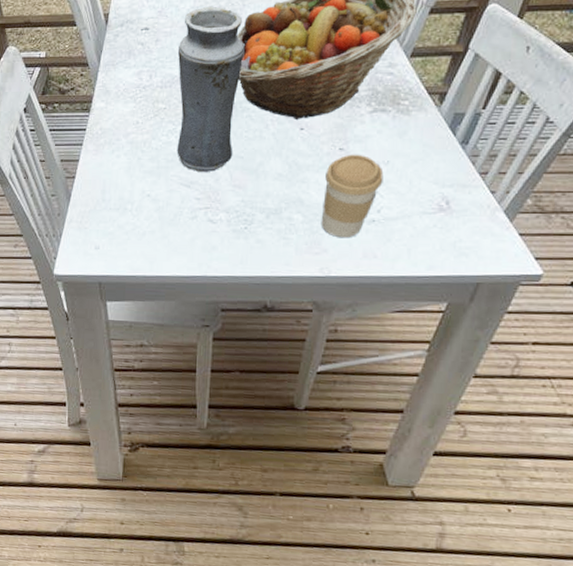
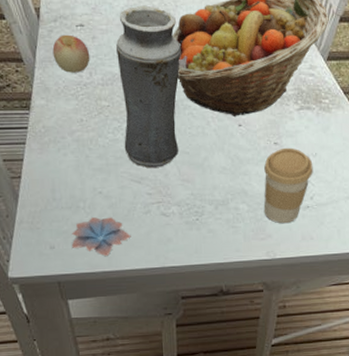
flower: none [115,220,175,260] -> present [71,217,131,256]
apple: none [116,38,152,76] -> present [52,34,90,73]

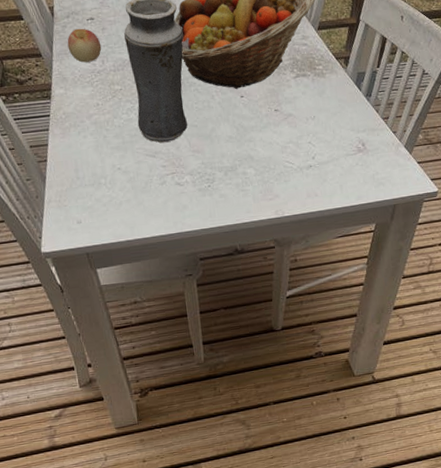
flower: present [71,217,131,256] -> none [96,190,150,226]
coffee cup: present [263,147,313,224] -> none [267,113,313,184]

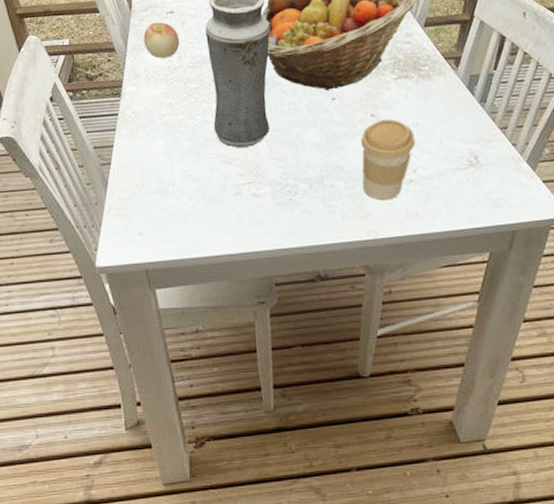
coffee cup: none [267,113,313,184] -> present [361,119,416,201]

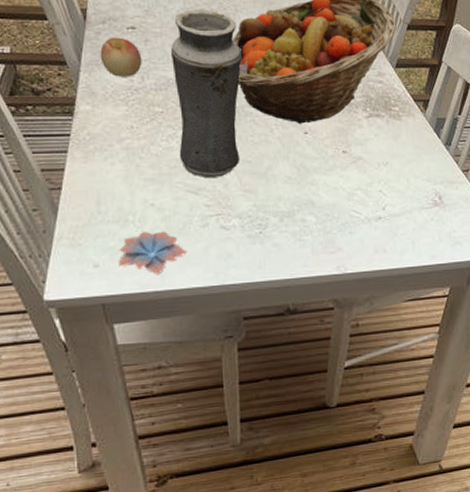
flower: none [159,200,221,241] -> present [118,231,187,274]
coffee cup: present [361,119,416,201] -> none [332,156,385,236]

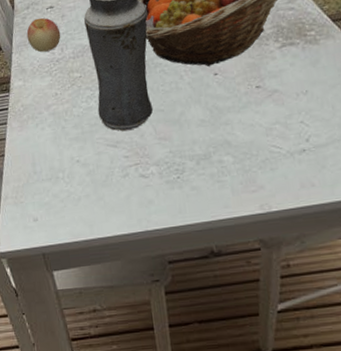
flower: present [118,231,187,274] -> none [53,184,111,224]

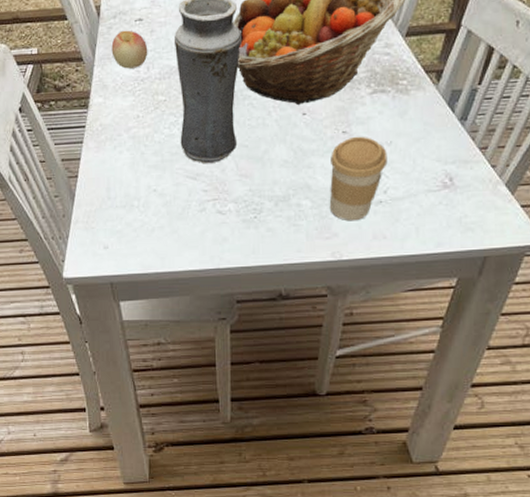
coffee cup: none [247,88,306,173] -> present [329,136,388,221]

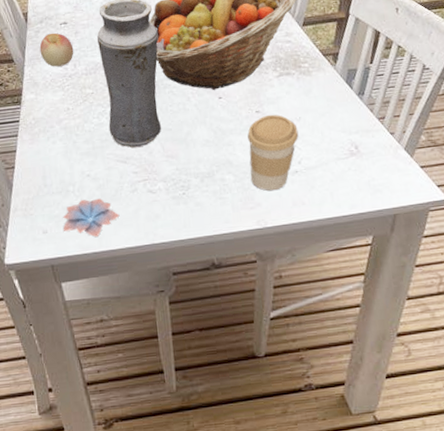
flower: none [124,216,185,256] -> present [63,198,120,237]

